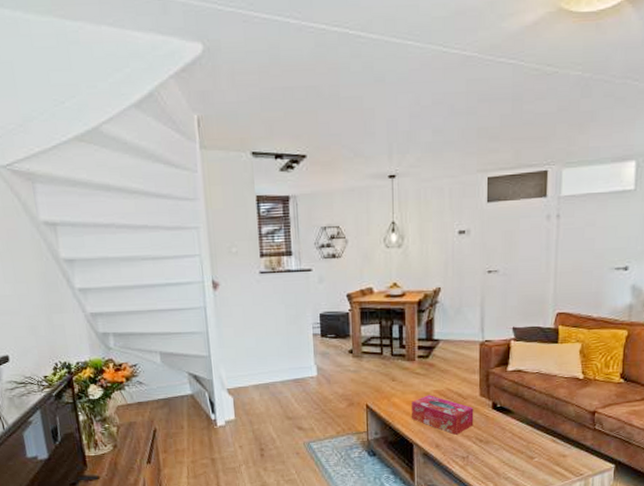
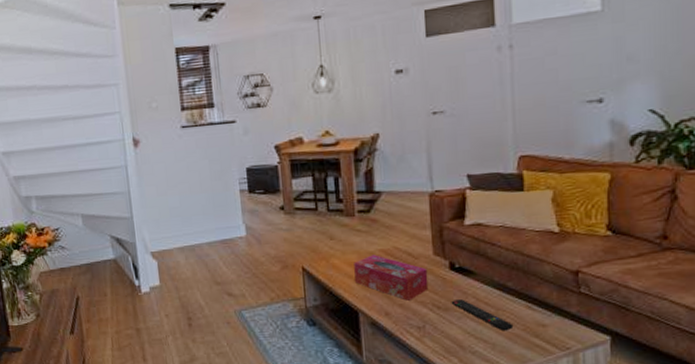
remote control: none [491,434,540,461] -> present [451,299,514,331]

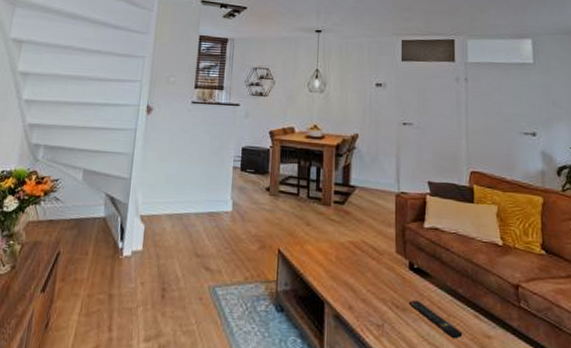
tissue box: present [354,255,429,301] -> none [325,245,390,296]

